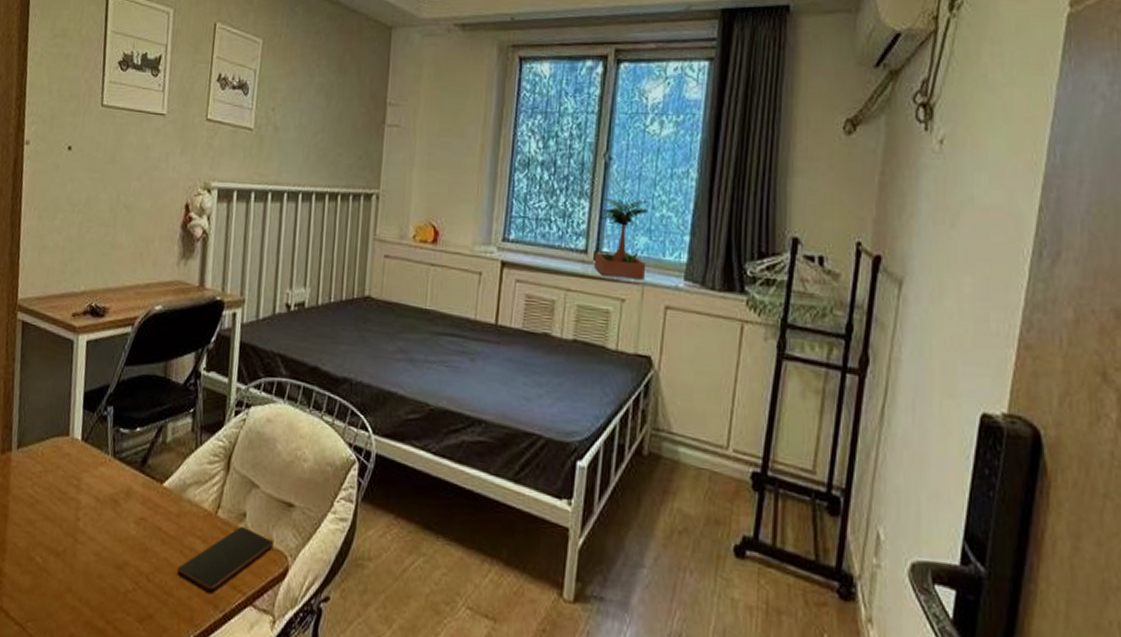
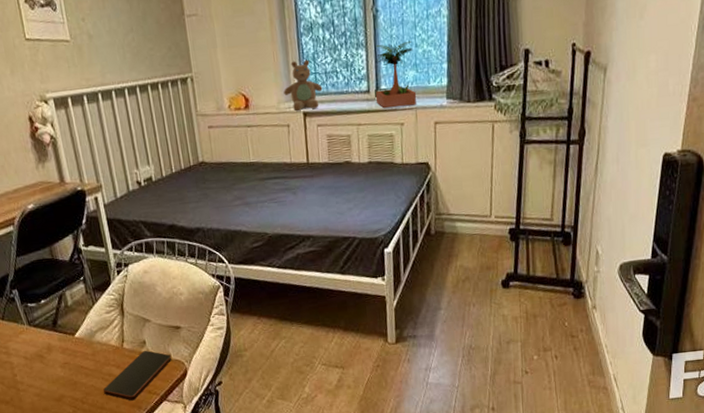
teddy bear: none [482,198,530,260] -> present [284,59,323,111]

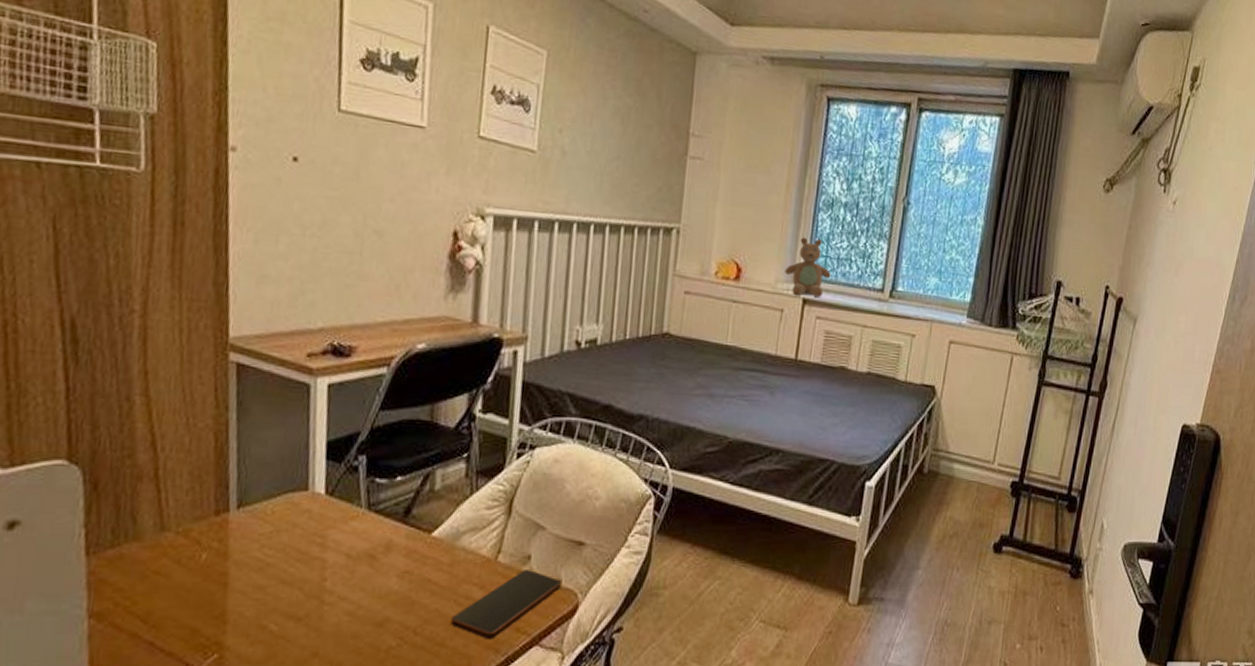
potted plant: present [375,40,417,109] -> none [888,240,940,317]

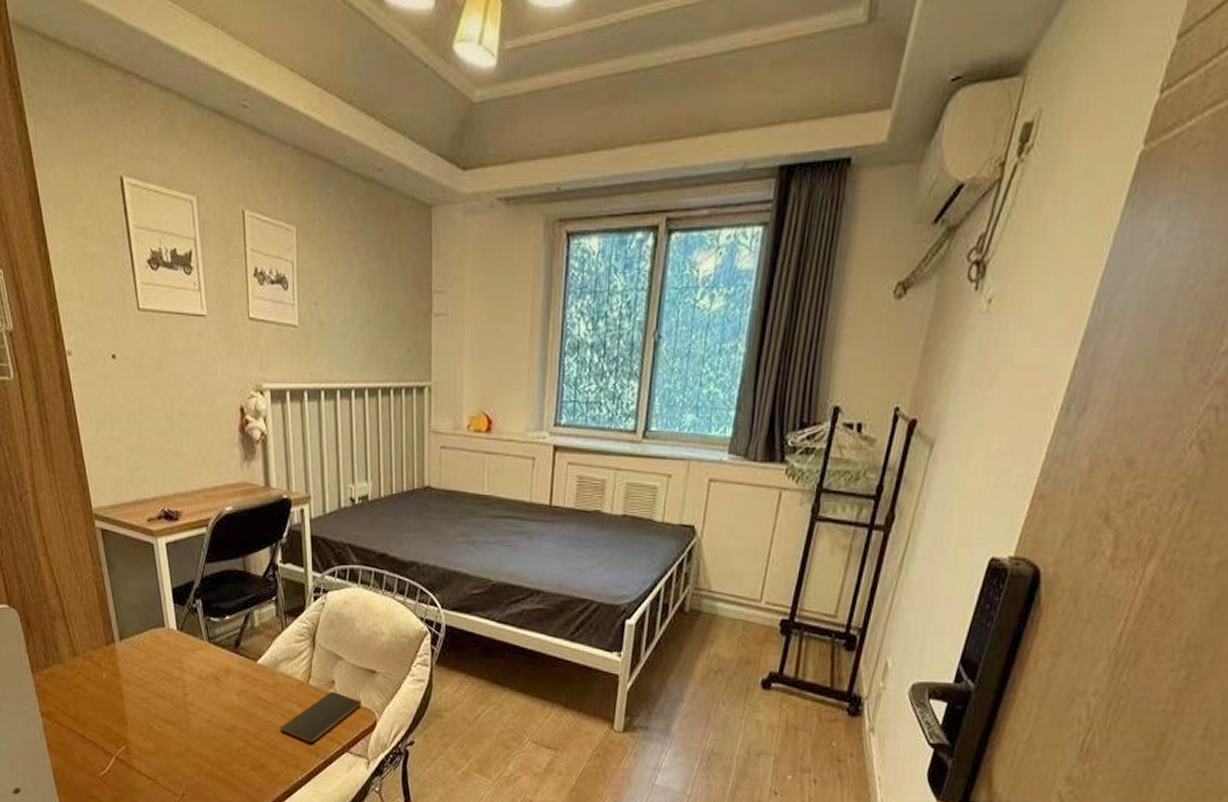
teddy bear: present [785,237,831,298] -> none [534,383,581,444]

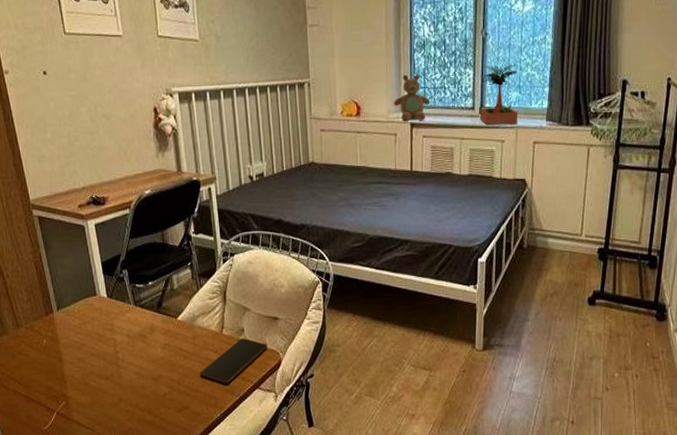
teddy bear: none [534,383,581,444] -> present [394,74,430,121]
potted plant: none [642,377,696,455] -> present [479,64,518,126]

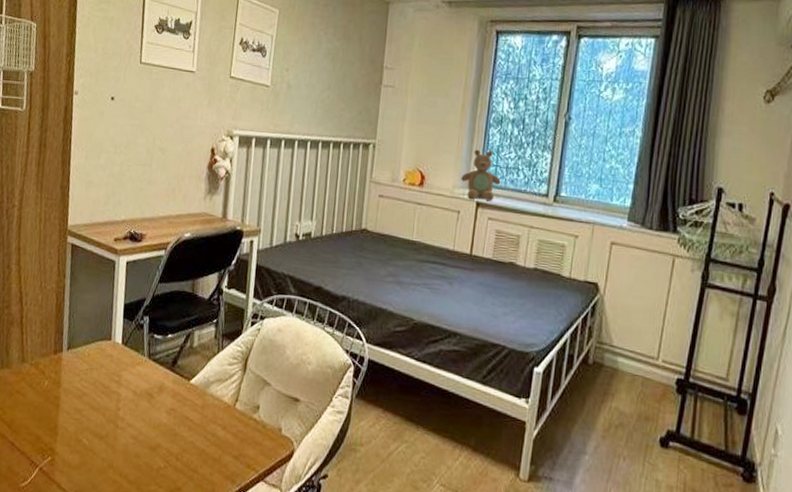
phone: present [200,339,268,385] -> none [202,417,282,471]
potted plant: present [479,64,518,126] -> none [553,151,600,220]

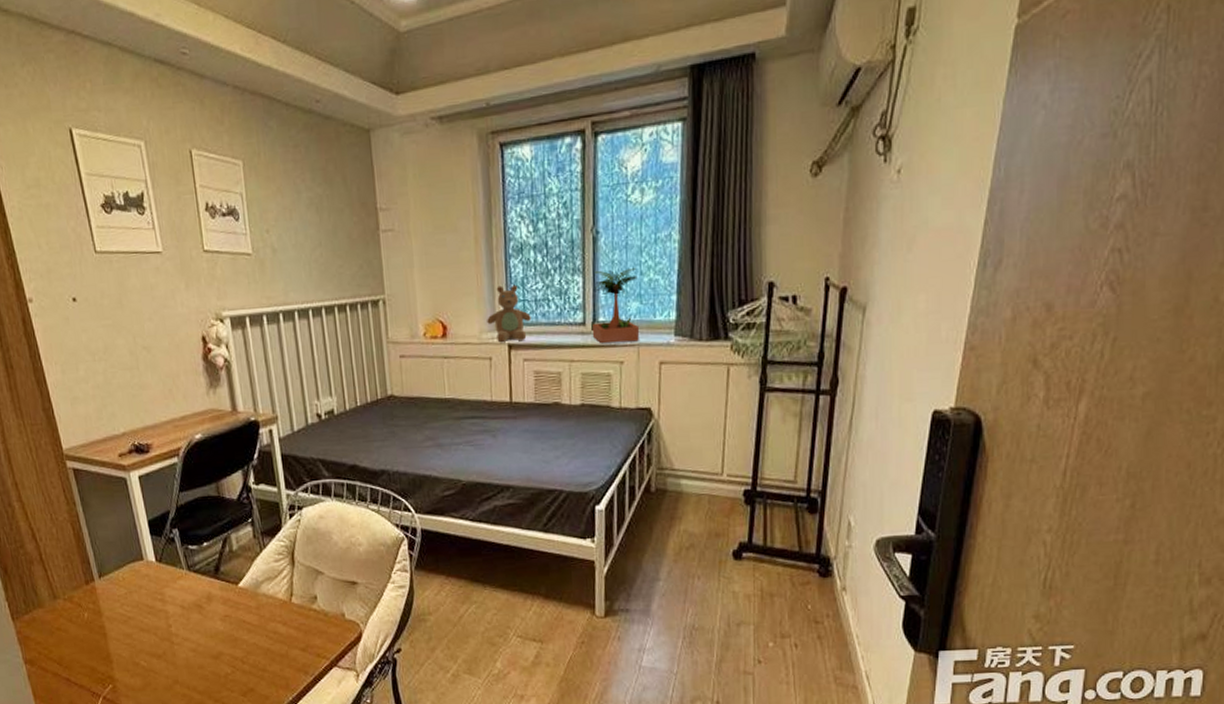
potted plant: none [553,151,600,220] -> present [592,267,640,344]

